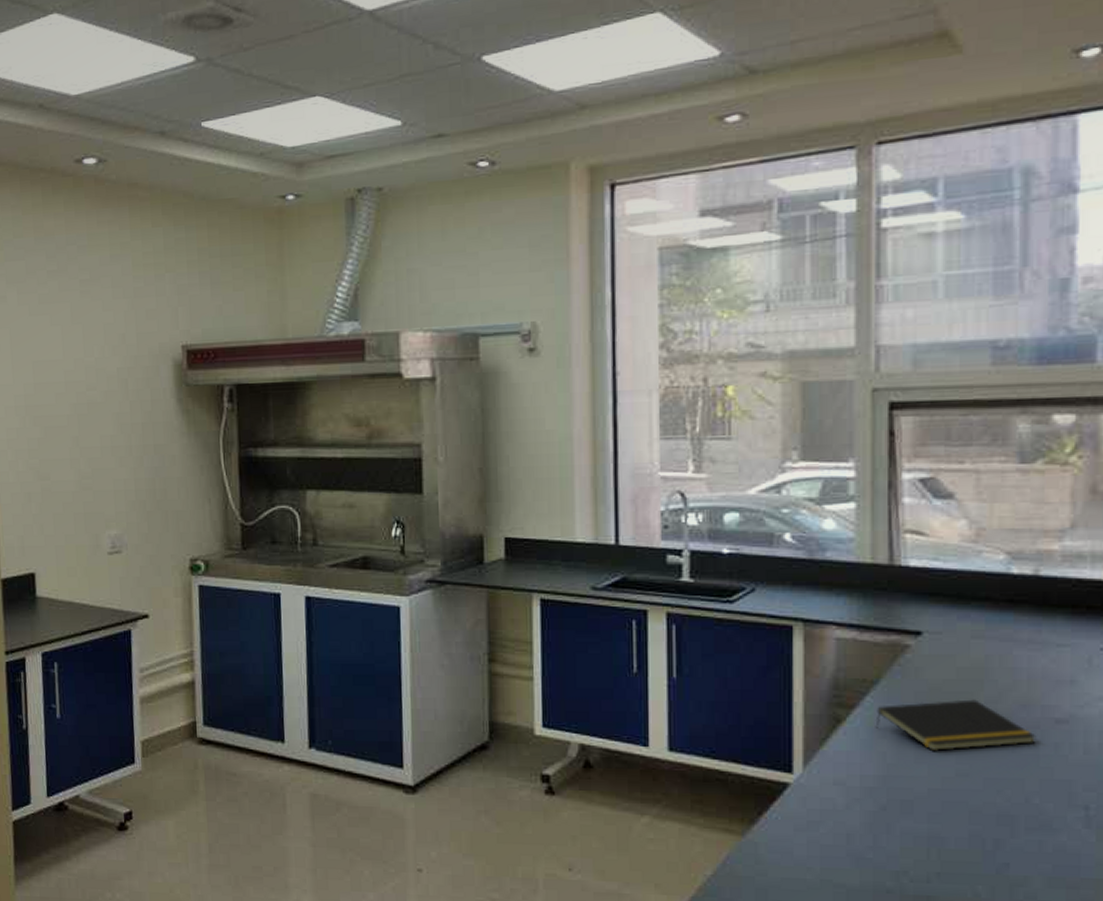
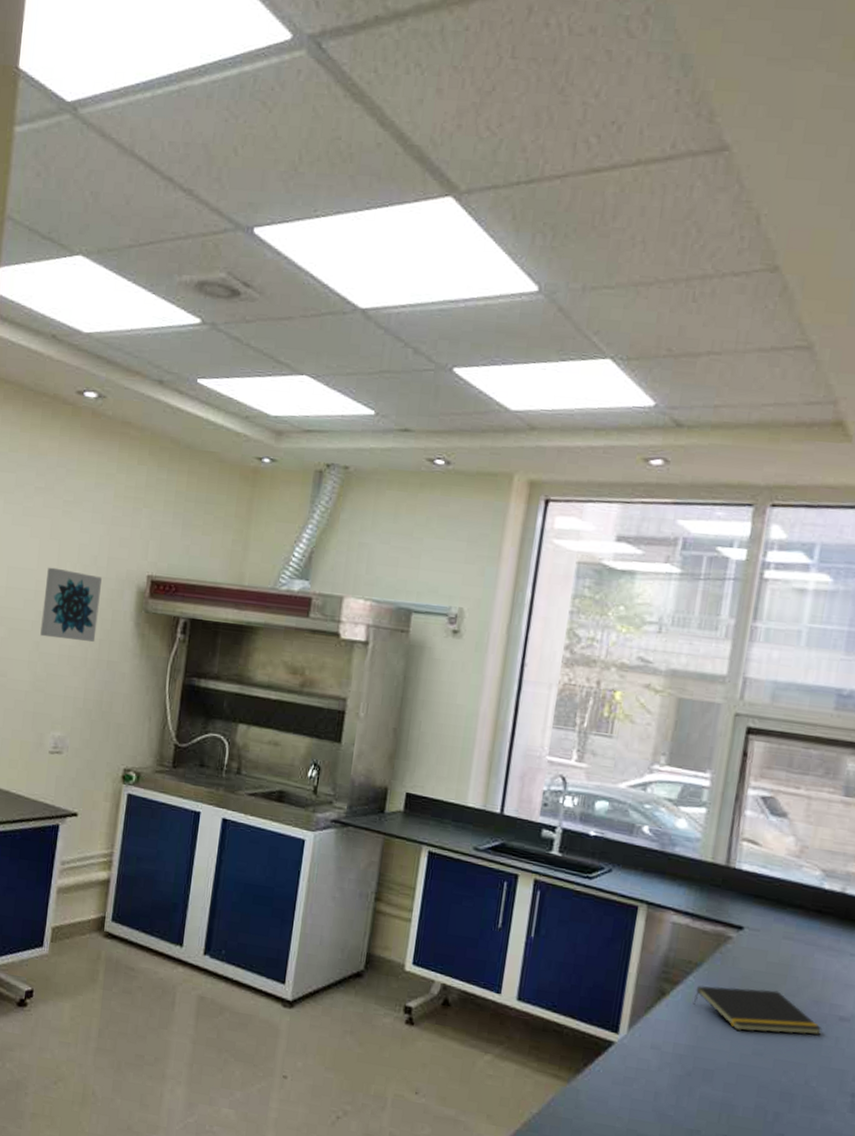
wall art: none [75,354,137,430] -> present [40,567,102,642]

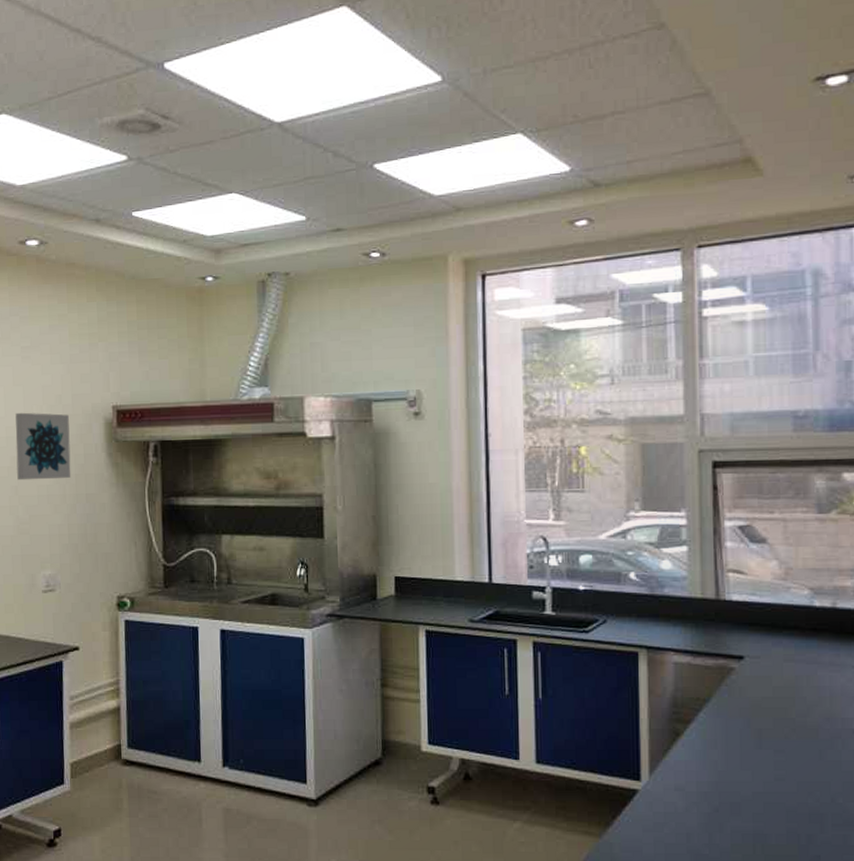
notepad: present [692,985,823,1036] -> none [708,714,839,760]

